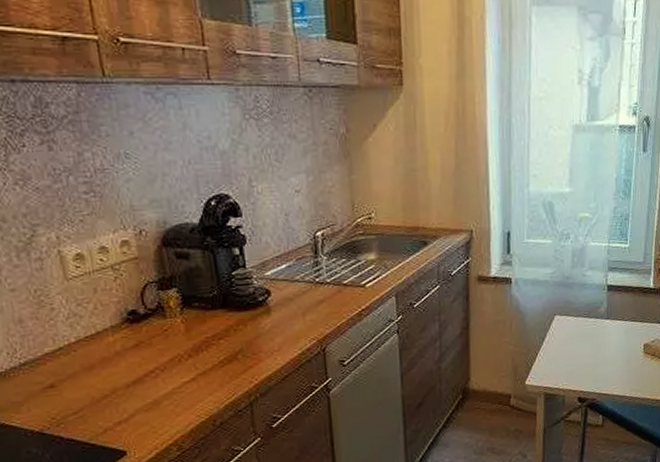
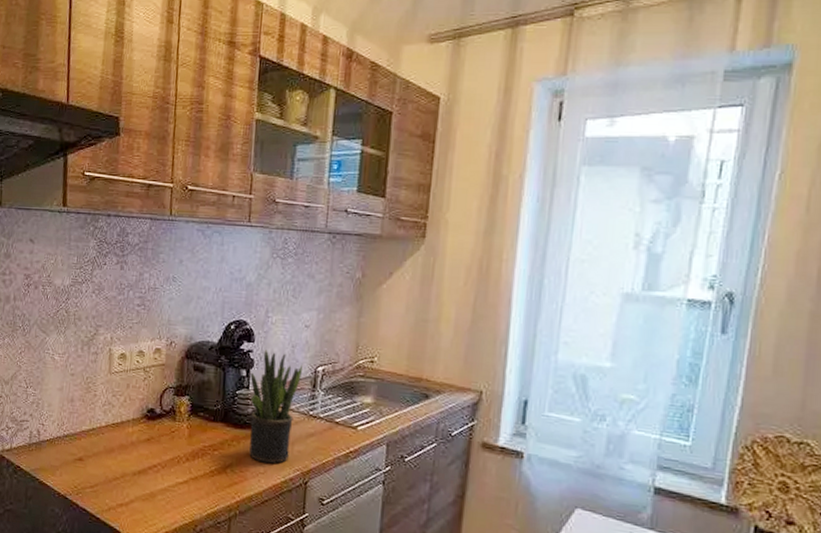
potted plant: none [244,222,302,340] -> present [249,350,302,464]

